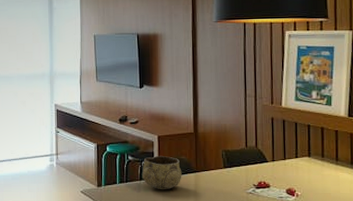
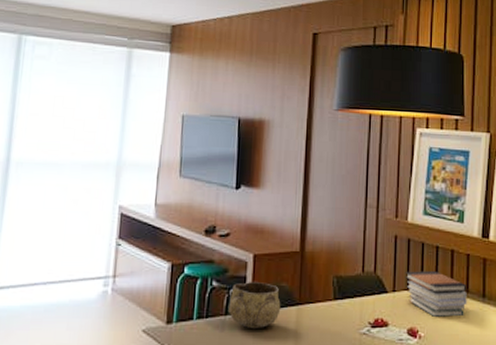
book stack: none [282,145,337,180] -> present [405,271,467,317]

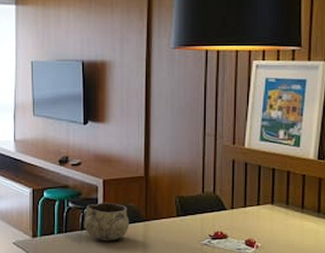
book stack: present [405,271,467,317] -> none [242,191,302,230]

